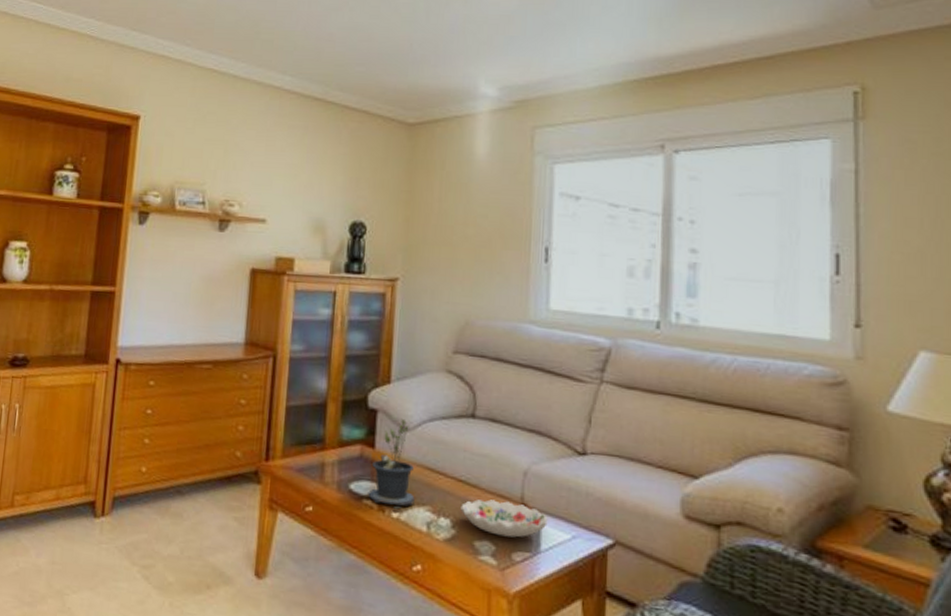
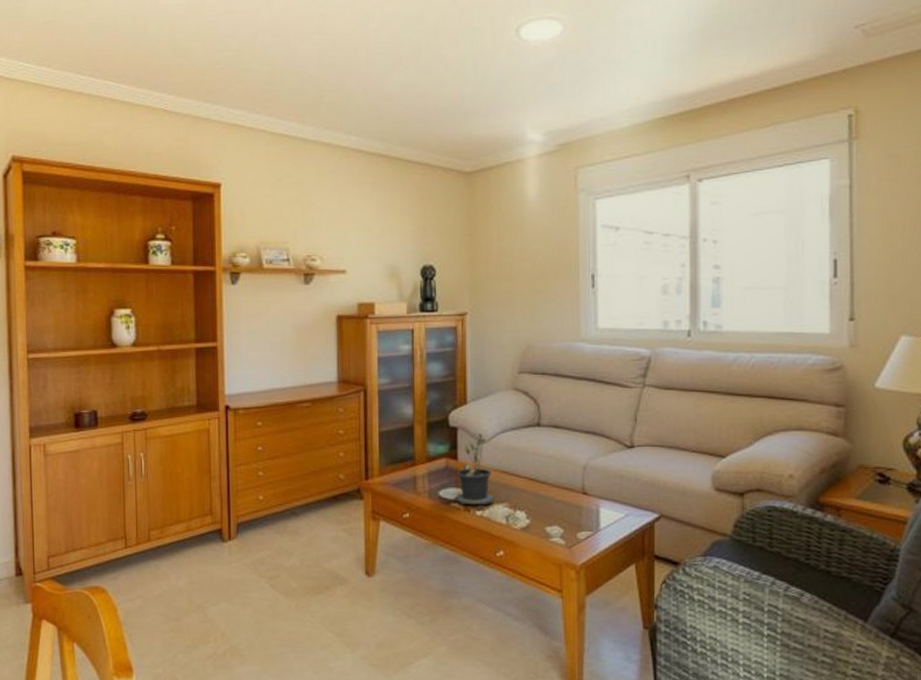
decorative bowl: present [460,499,548,538] -> none [533,492,605,521]

